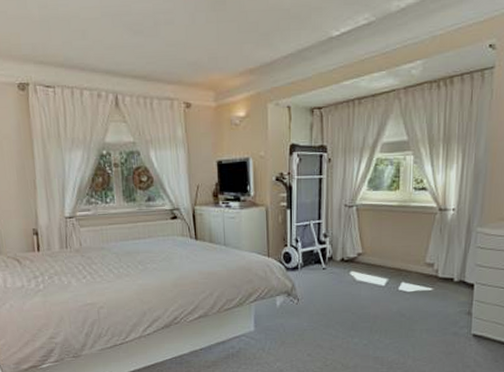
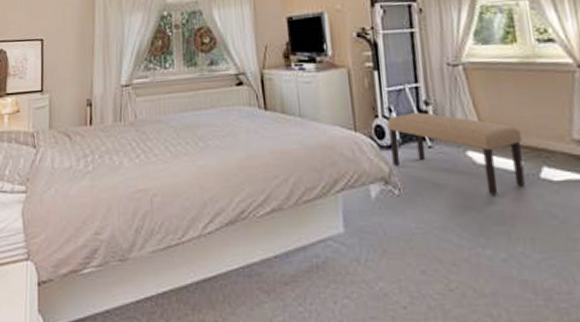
bench: none [293,243,391,303] -> present [387,113,525,196]

